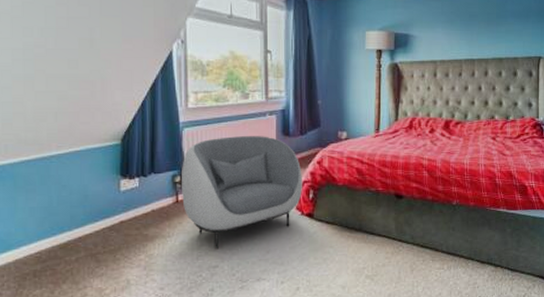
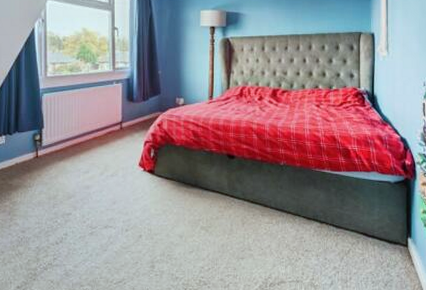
armchair: present [182,136,302,250] -> none [41,101,144,199]

